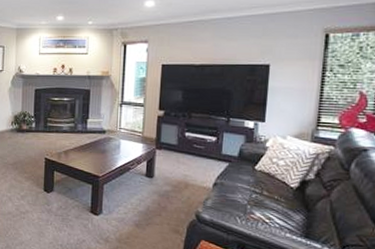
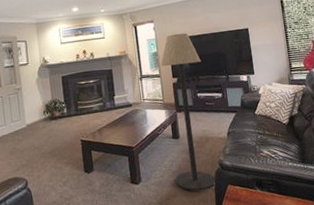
floor lamp: none [139,59,198,240] -> present [160,32,216,191]

